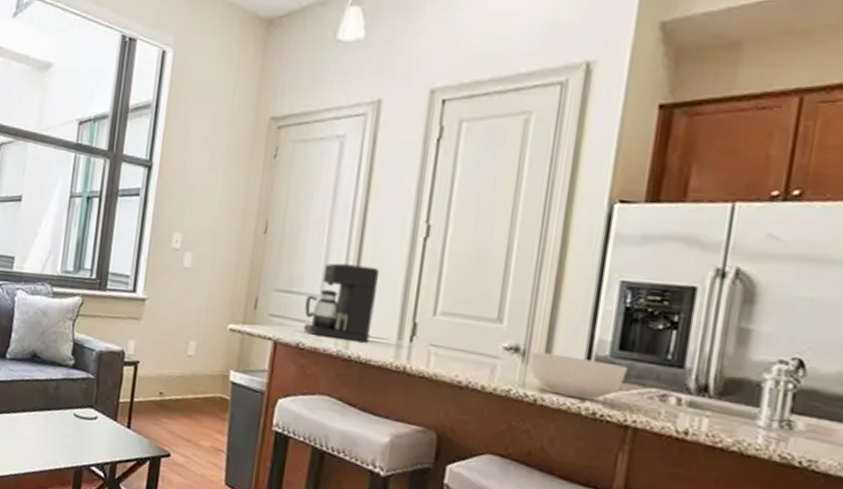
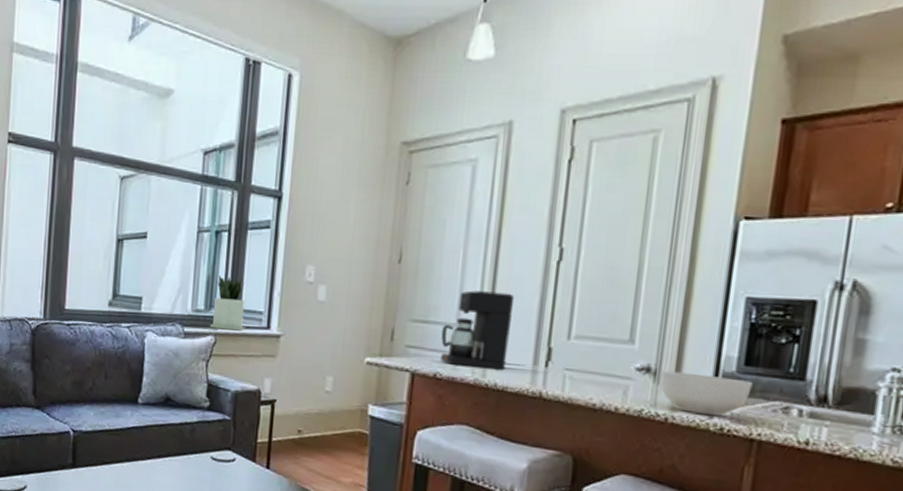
planter: none [78,239,113,293] -> present [210,276,245,331]

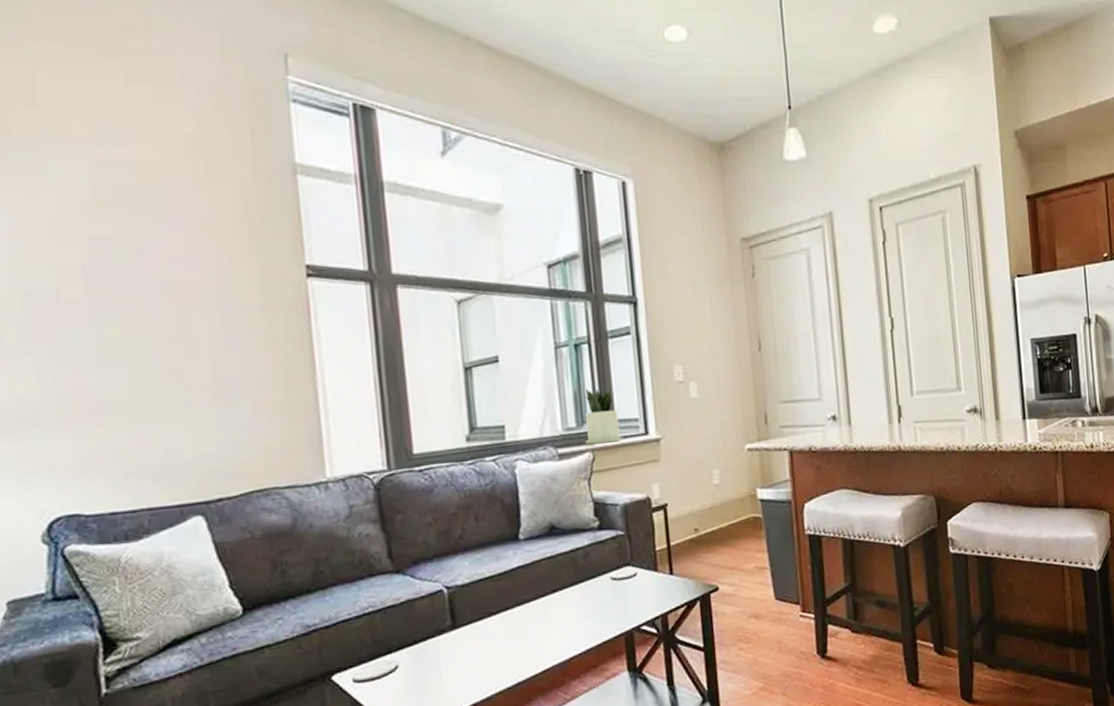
coffee maker: present [441,290,515,371] -> none [808,363,868,437]
bowl: present [661,370,753,417] -> none [985,405,1049,440]

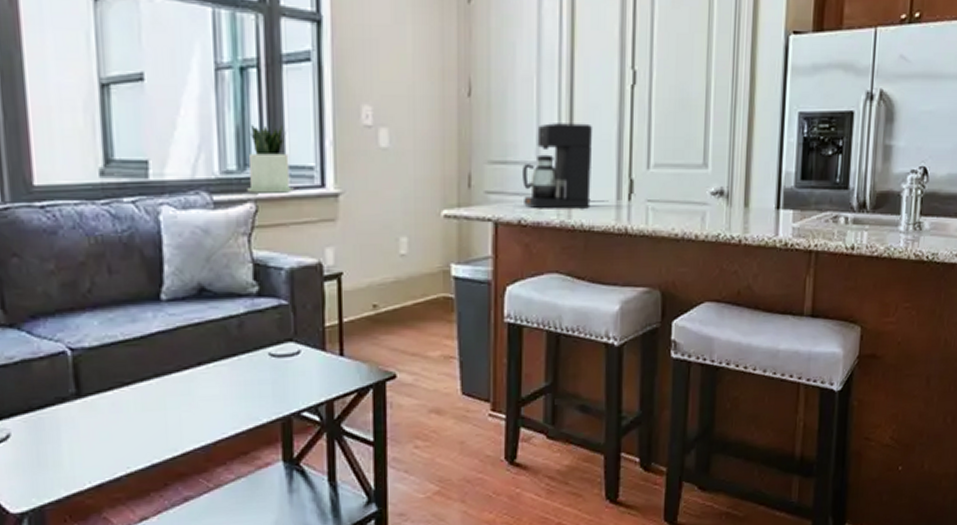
coffee maker: none [808,363,868,437] -> present [522,123,593,210]

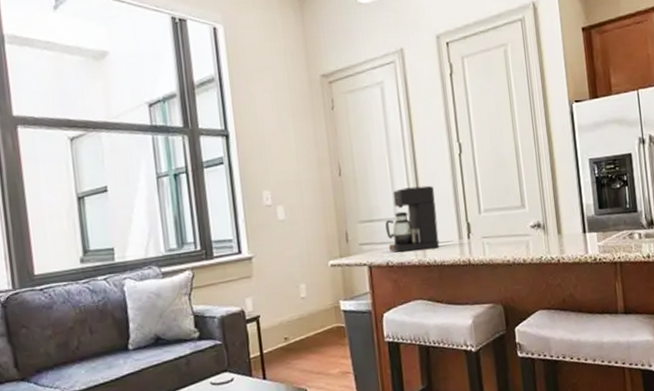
planter: present [247,125,294,195] -> none [184,212,219,264]

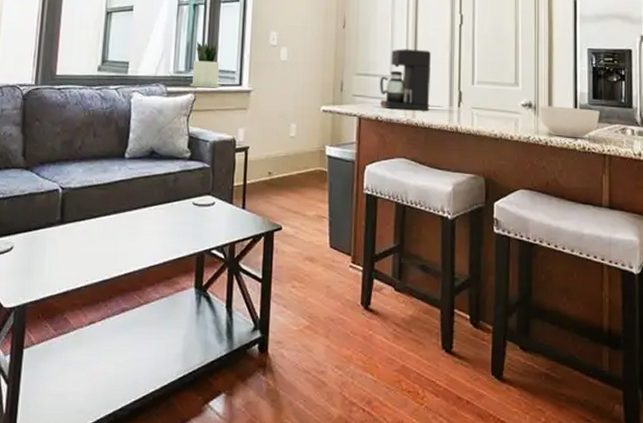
planter: none [184,212,219,264] -> present [190,42,221,89]
bowl: none [548,219,607,252] -> present [539,105,600,139]

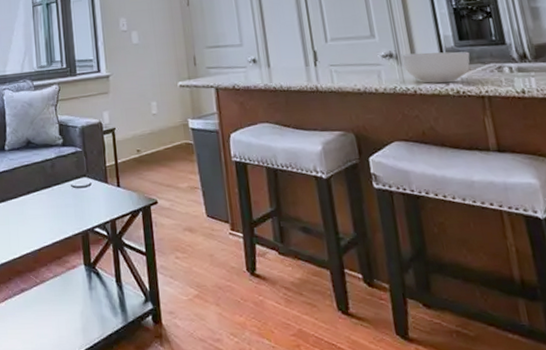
planter: present [190,42,221,89] -> none [53,35,81,80]
coffee maker: present [380,49,432,112] -> none [231,15,286,77]

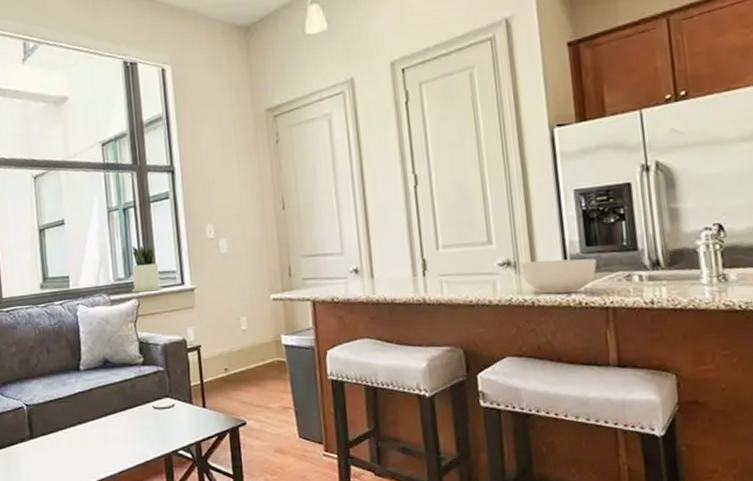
planter: none [53,35,81,80] -> present [131,244,163,293]

